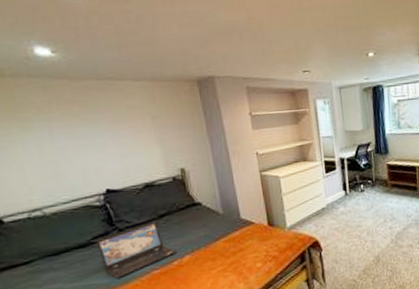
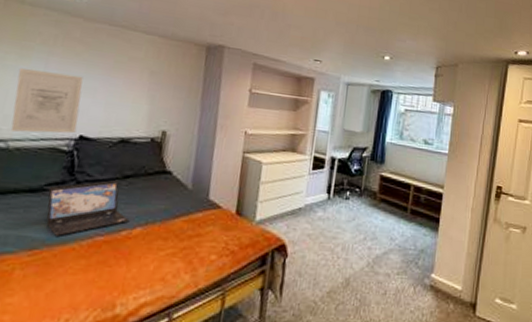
wall art: none [25,135,102,199] -> present [10,68,84,134]

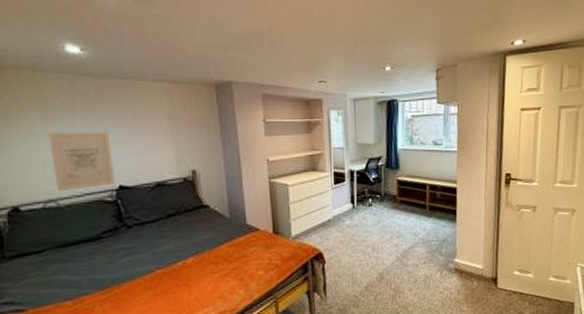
laptop: present [46,179,130,236] -> none [104,219,182,275]

